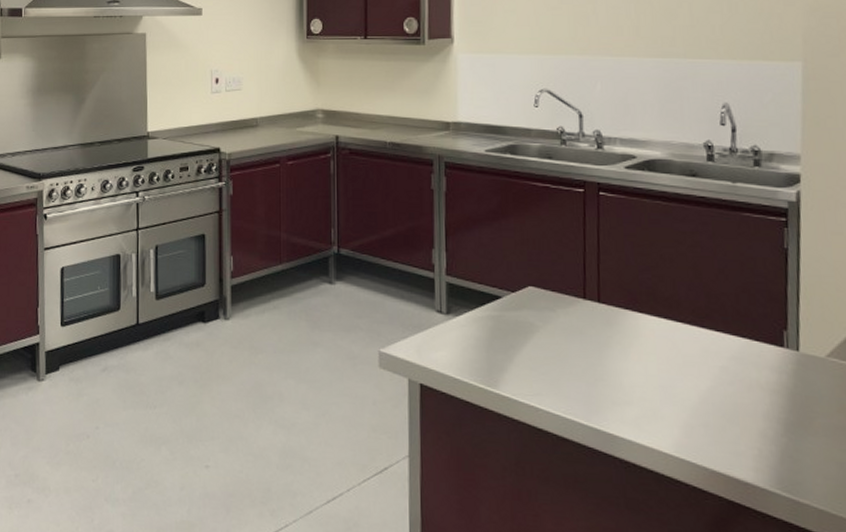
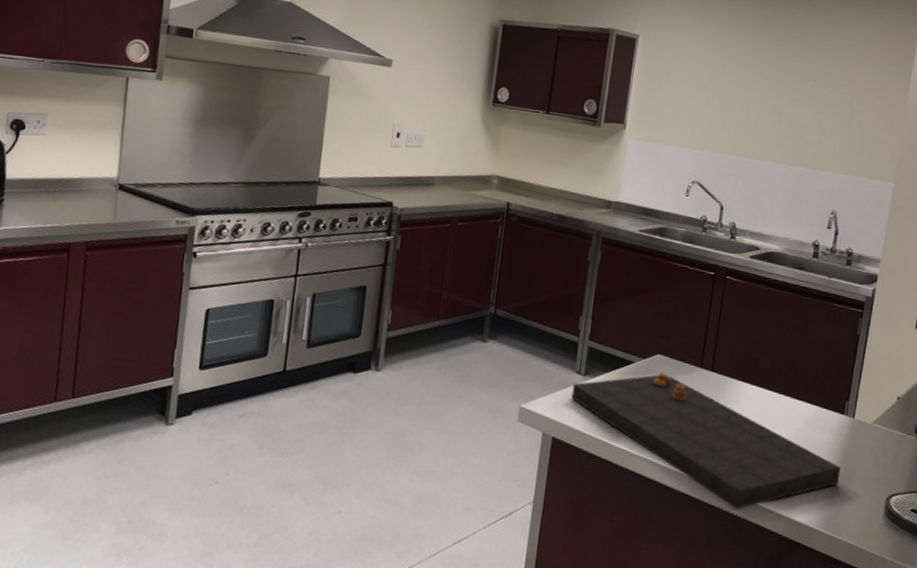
cutting board: none [435,307,792,465] -> present [571,372,841,509]

